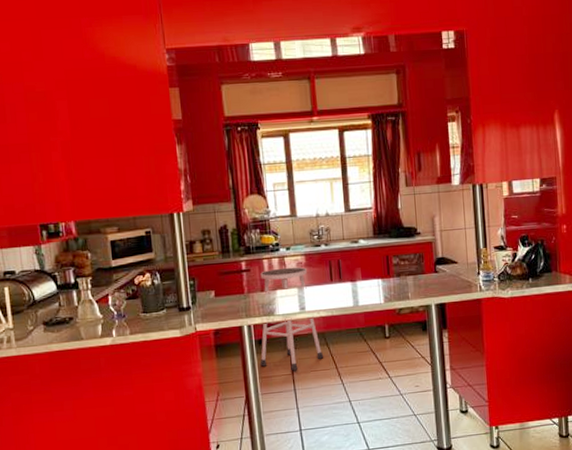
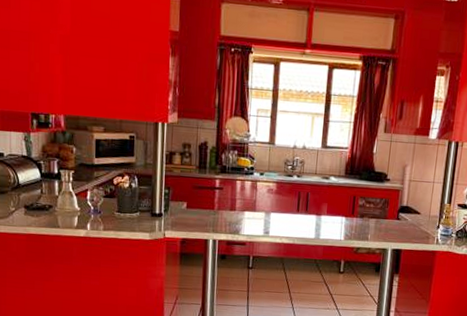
stool: present [260,267,324,371] -> none [219,191,280,289]

